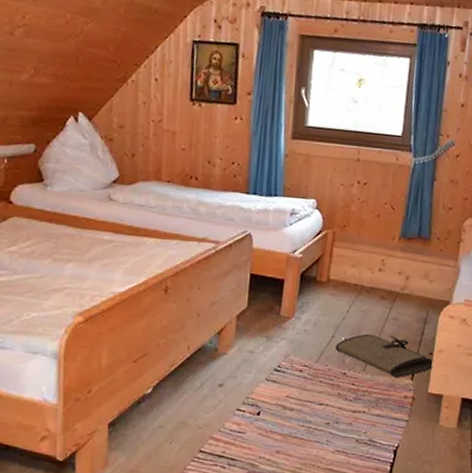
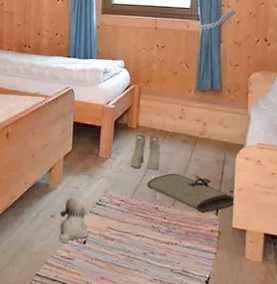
plush toy: none [227,362,266,416] -> present [58,196,89,243]
boots: none [318,290,354,331] -> present [131,135,160,170]

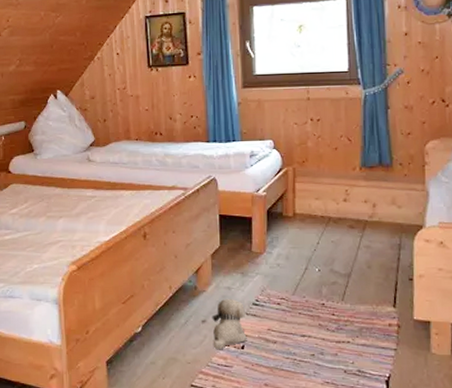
boots: present [131,135,160,170] -> none [289,224,324,262]
tool roll: present [147,173,235,214] -> none [310,263,416,306]

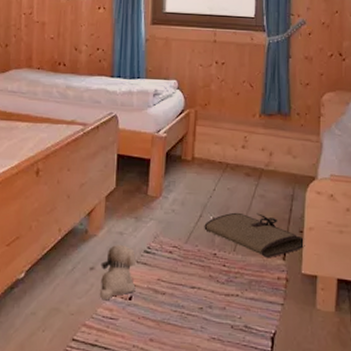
tool roll: none [310,263,416,306] -> present [204,212,305,259]

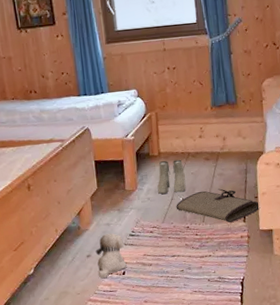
boots: none [185,168,220,210] -> present [157,159,186,194]

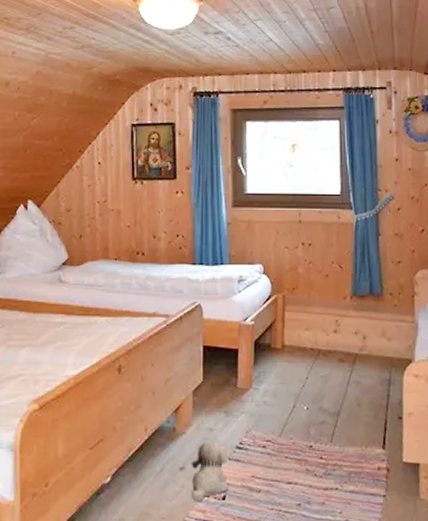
boots: present [157,159,186,194] -> none [277,357,313,399]
tool roll: present [176,188,261,223] -> none [298,401,405,448]

